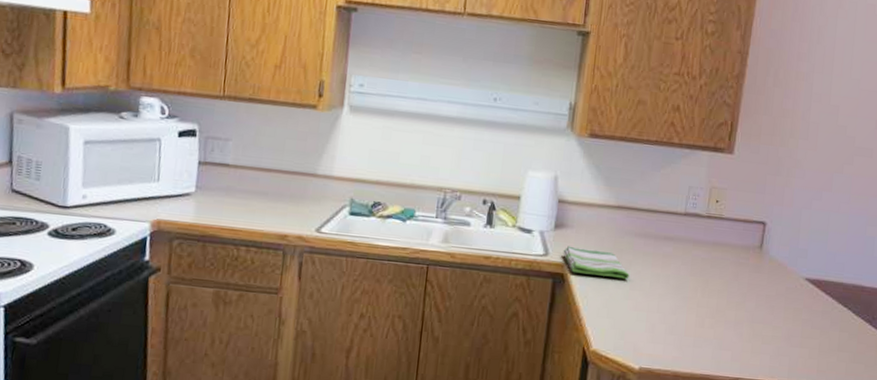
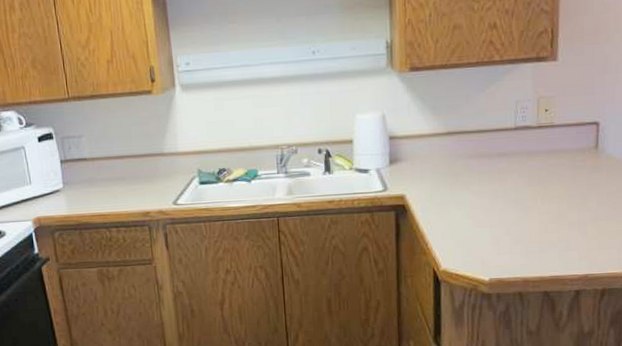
dish towel: present [563,245,630,280] -> none [401,177,468,202]

